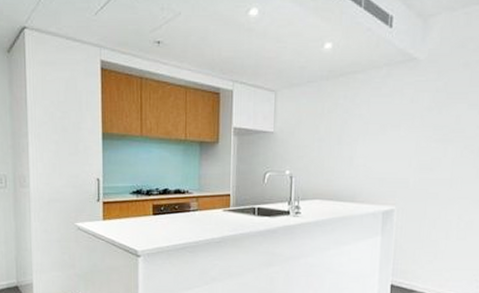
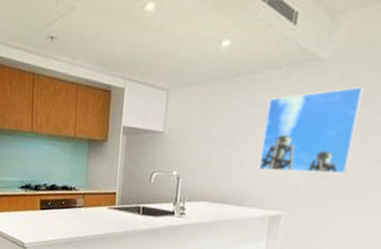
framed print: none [368,84,460,167] -> present [258,87,365,173]

